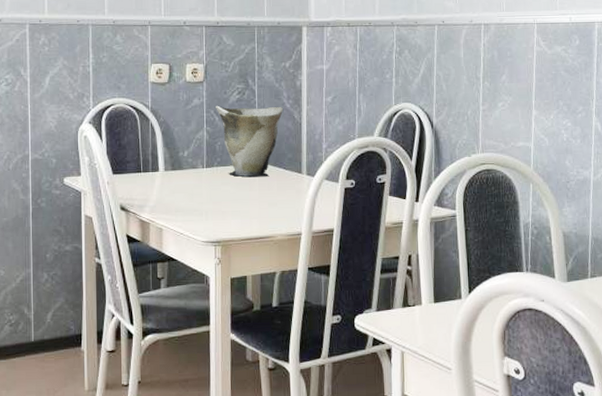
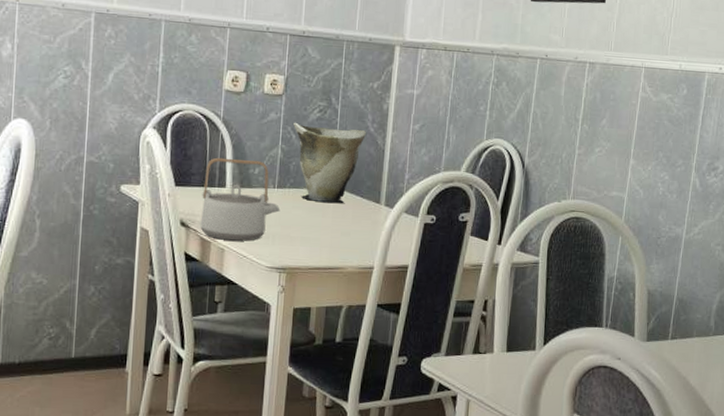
teapot: none [138,143,211,220] -> present [200,157,281,241]

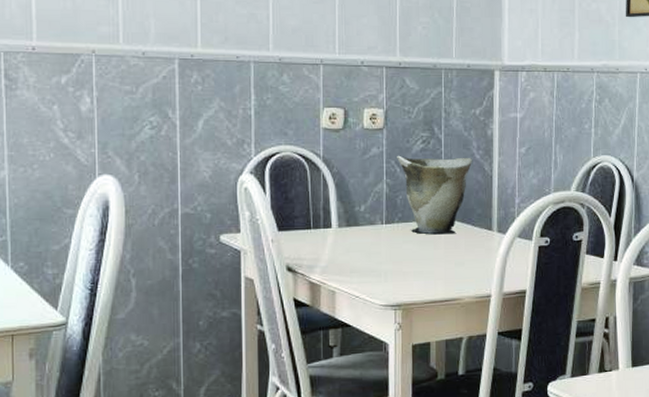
teapot: present [200,157,281,241] -> none [307,197,391,282]

